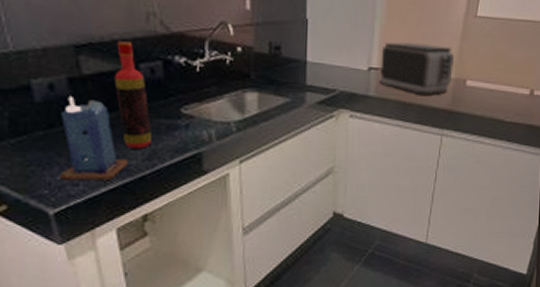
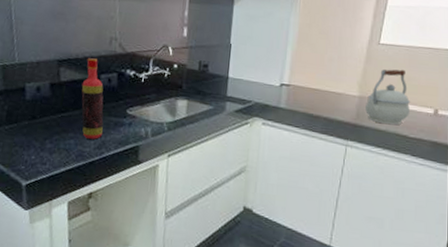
candle: present [60,95,129,181] -> none [34,96,84,162]
toaster: present [380,42,455,95] -> none [290,63,359,110]
kettle: none [461,46,508,110] -> present [365,69,411,125]

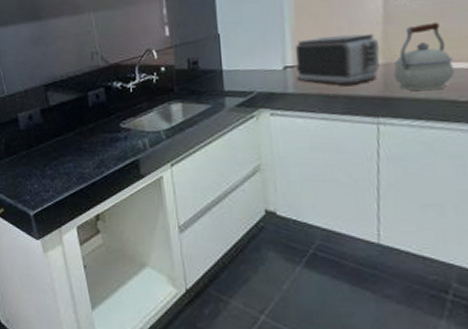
bottle: present [81,58,104,139] -> none [71,77,100,159]
toaster: none [290,63,359,110] -> present [295,33,380,85]

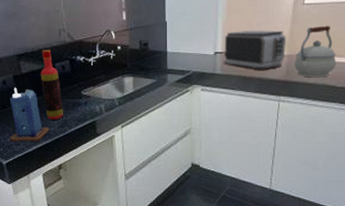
candle: none [37,122,83,188] -> present [9,87,49,142]
bottle: none [71,77,100,159] -> present [40,50,64,120]

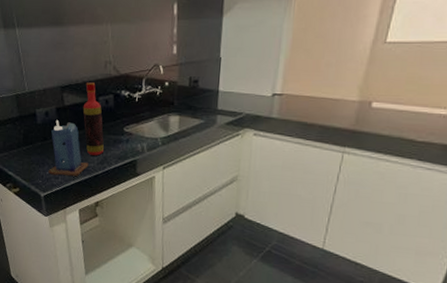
toaster: present [224,29,287,70] -> none [282,70,360,117]
kettle: present [294,25,337,78] -> none [366,68,421,129]

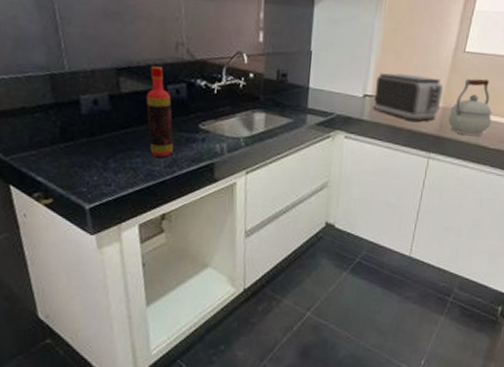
candle: present [48,119,89,176] -> none [96,109,153,183]
toaster: none [282,70,360,117] -> present [373,73,444,121]
kettle: none [366,68,421,129] -> present [448,79,493,137]

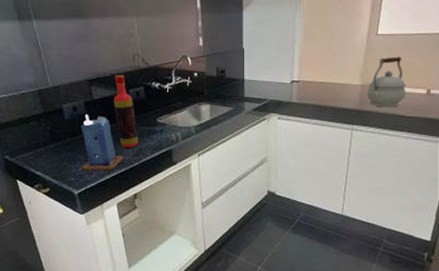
candle: none [96,109,153,183] -> present [81,114,124,171]
toaster: present [373,73,444,121] -> none [300,59,361,99]

